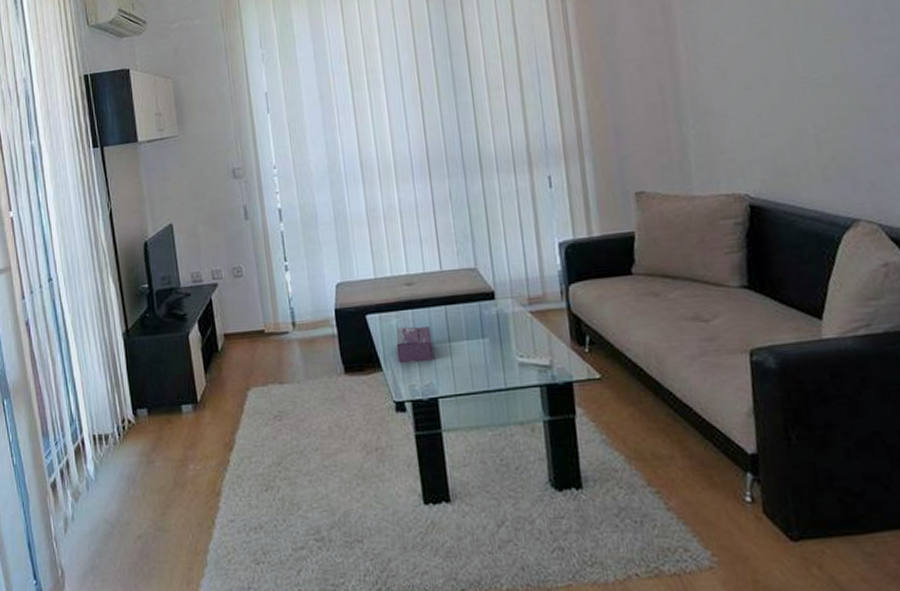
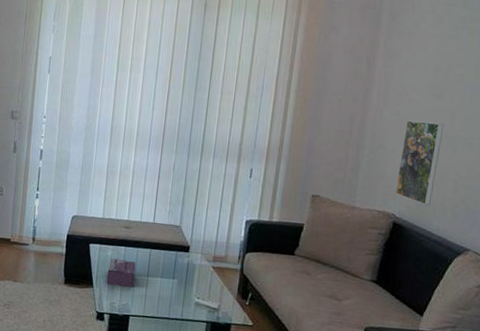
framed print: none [731,67,792,174] -> present [394,120,444,205]

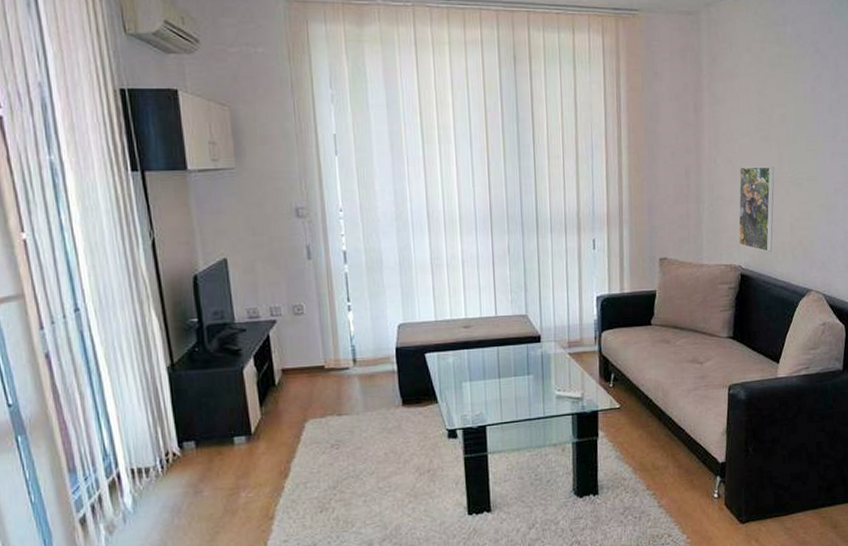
tissue box: present [106,258,136,287] -> none [451,363,485,396]

